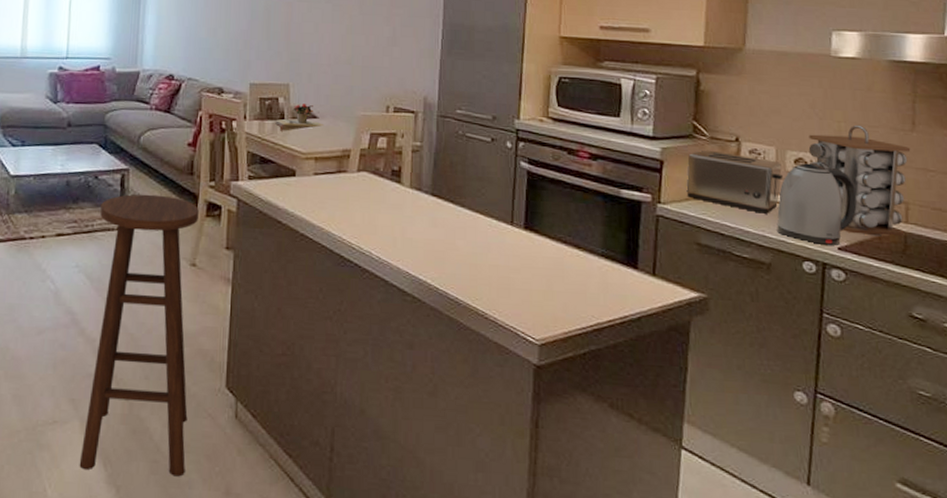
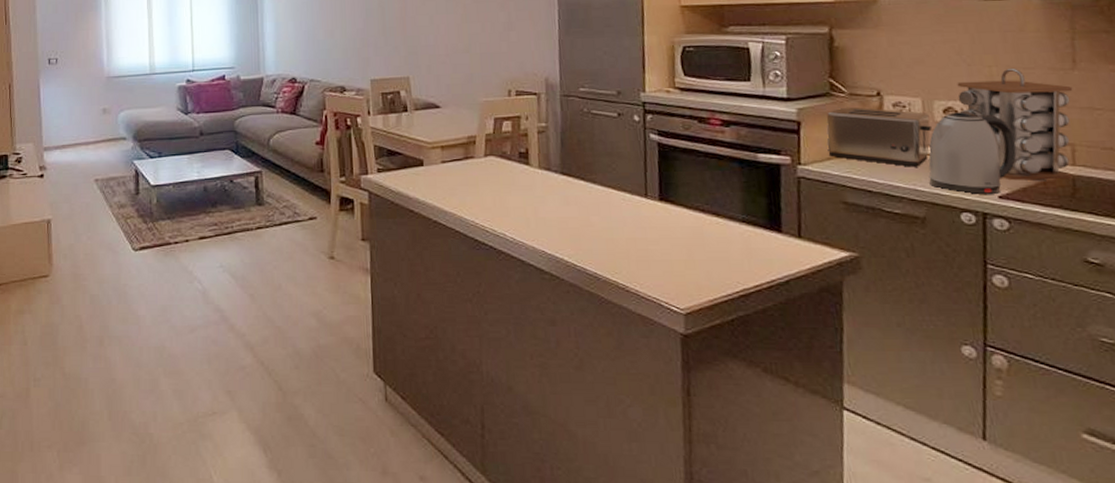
bar stool: present [79,194,199,477] -> none [238,193,342,459]
flower arrangement: present [275,104,323,131] -> none [399,95,446,123]

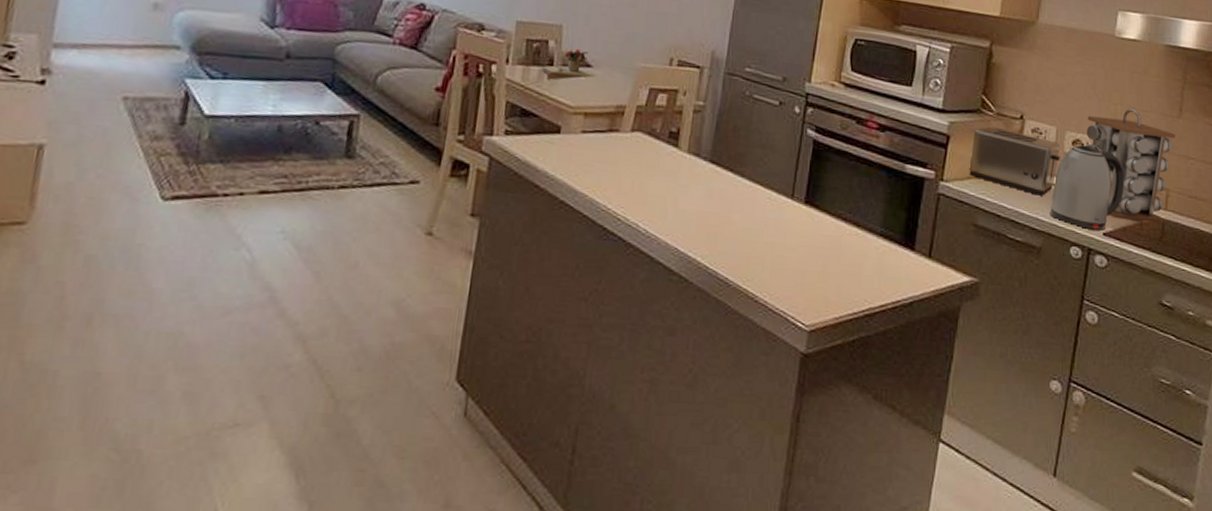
flower arrangement: none [399,95,446,123] -> present [542,49,597,81]

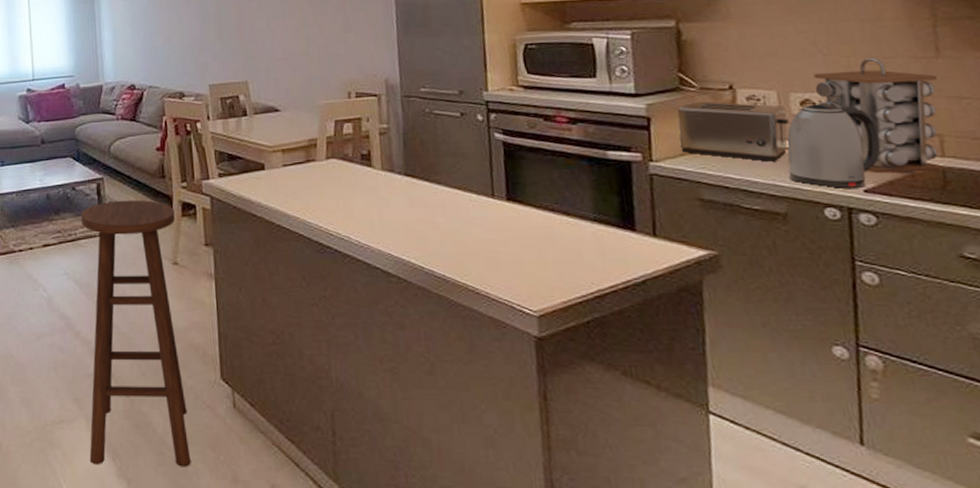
bar stool: none [263,146,442,488] -> present [81,199,191,467]
flower arrangement: present [542,49,597,81] -> none [238,98,286,127]

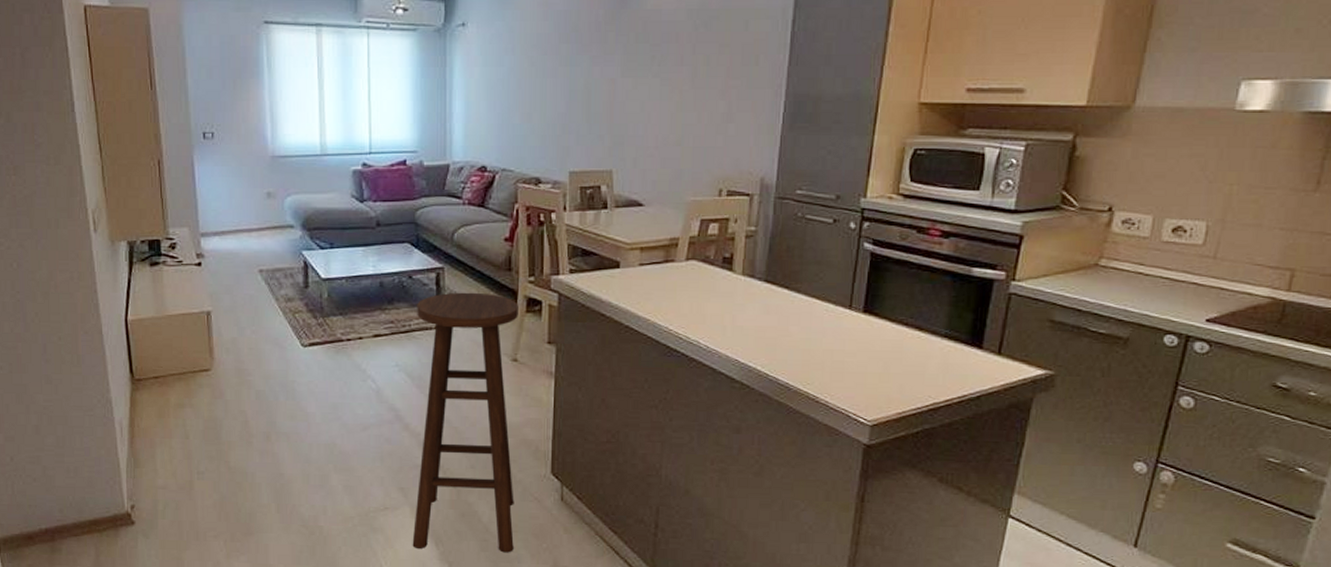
toaster: present [677,101,790,162] -> none [1045,222,1157,287]
kettle: present [786,103,880,189] -> none [1141,231,1238,317]
spice rack: present [813,57,942,174] -> none [1189,187,1310,305]

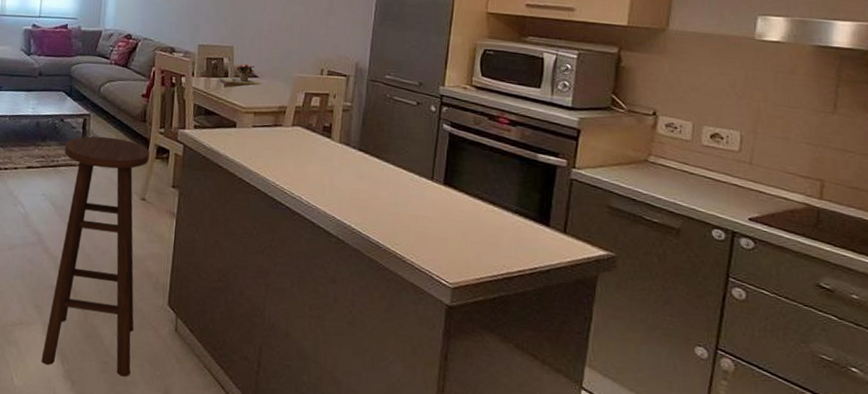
flower arrangement: none [597,191,649,221] -> present [220,64,263,88]

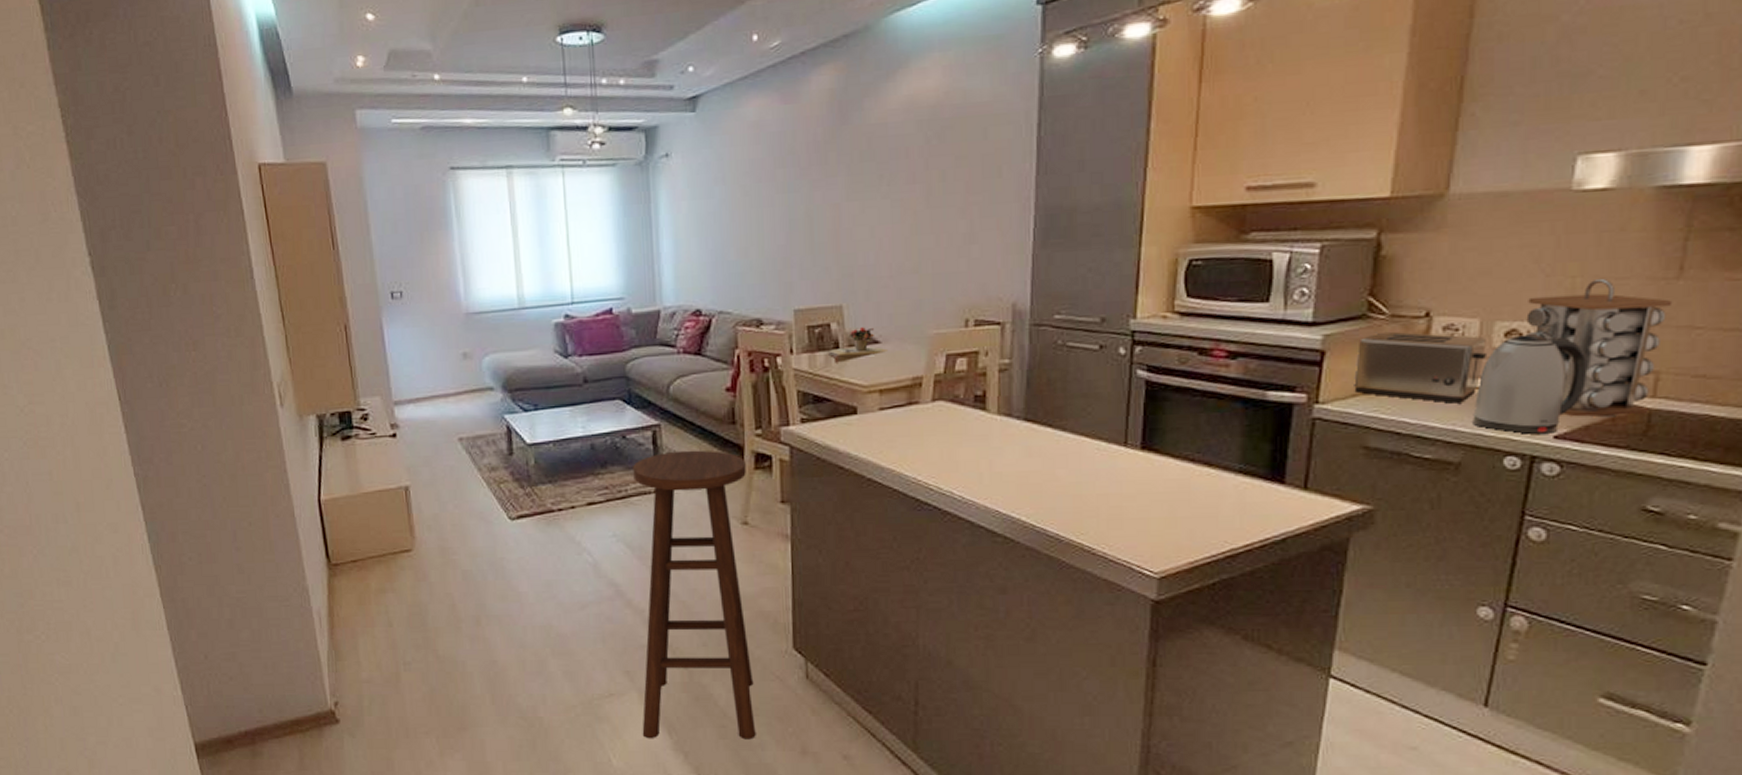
toaster: none [601,121,699,183] -> present [1354,331,1488,404]
kettle: none [688,138,772,216] -> present [1473,334,1588,434]
spice rack: none [725,105,831,211] -> present [1526,278,1673,417]

